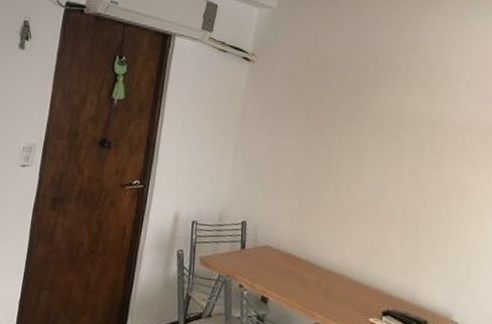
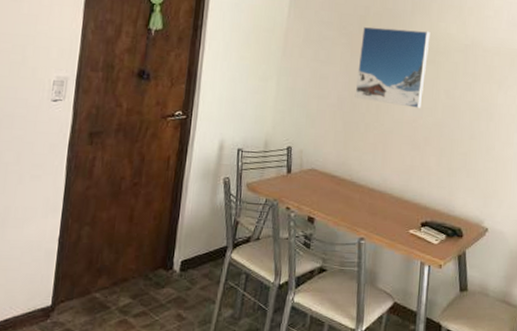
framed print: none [312,99,395,187] -> present [354,26,431,108]

